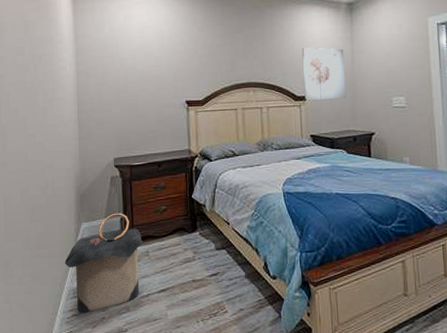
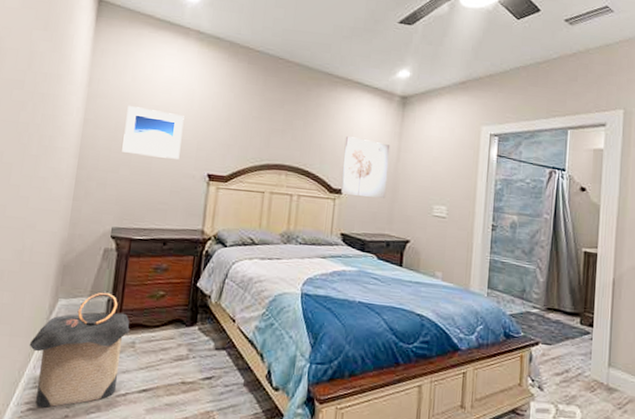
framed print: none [110,53,160,94] -> present [122,106,184,159]

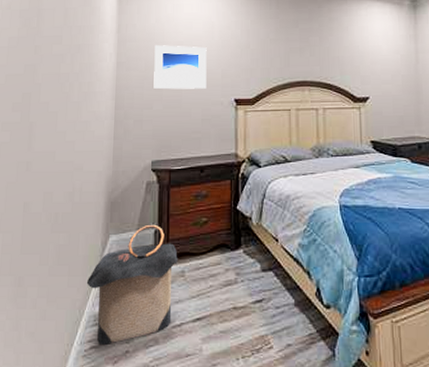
wall art: present [340,136,391,198] -> none [362,45,410,102]

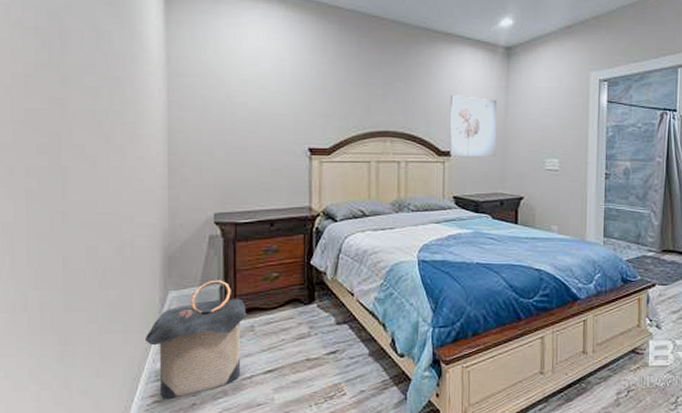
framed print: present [153,45,207,90] -> none [214,82,276,135]
wall art: none [362,45,410,102] -> present [449,95,497,156]

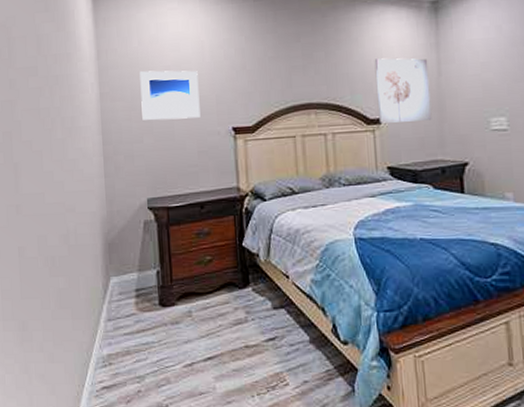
laundry hamper: present [144,280,247,399] -> none [91,264,184,385]
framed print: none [214,82,276,135] -> present [139,70,201,120]

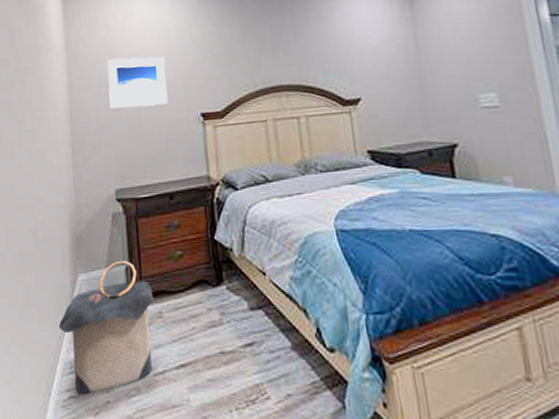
laundry hamper: none [91,264,184,385] -> present [58,260,154,394]
wall art: present [374,58,432,123] -> none [346,34,413,104]

